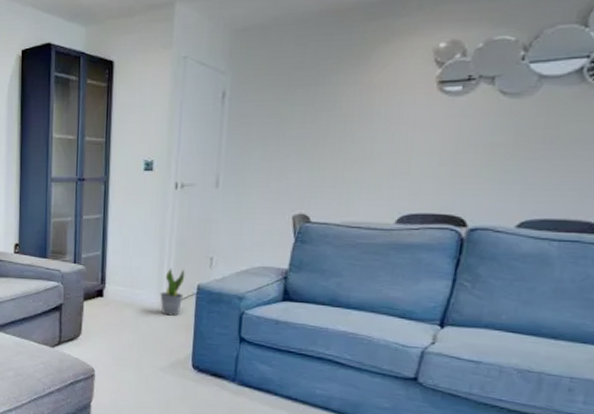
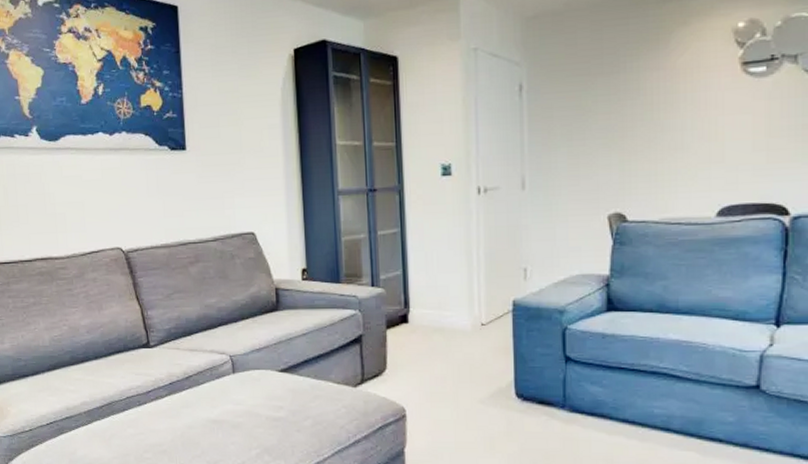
potted plant: present [160,268,185,316] -> none [472,284,499,338]

